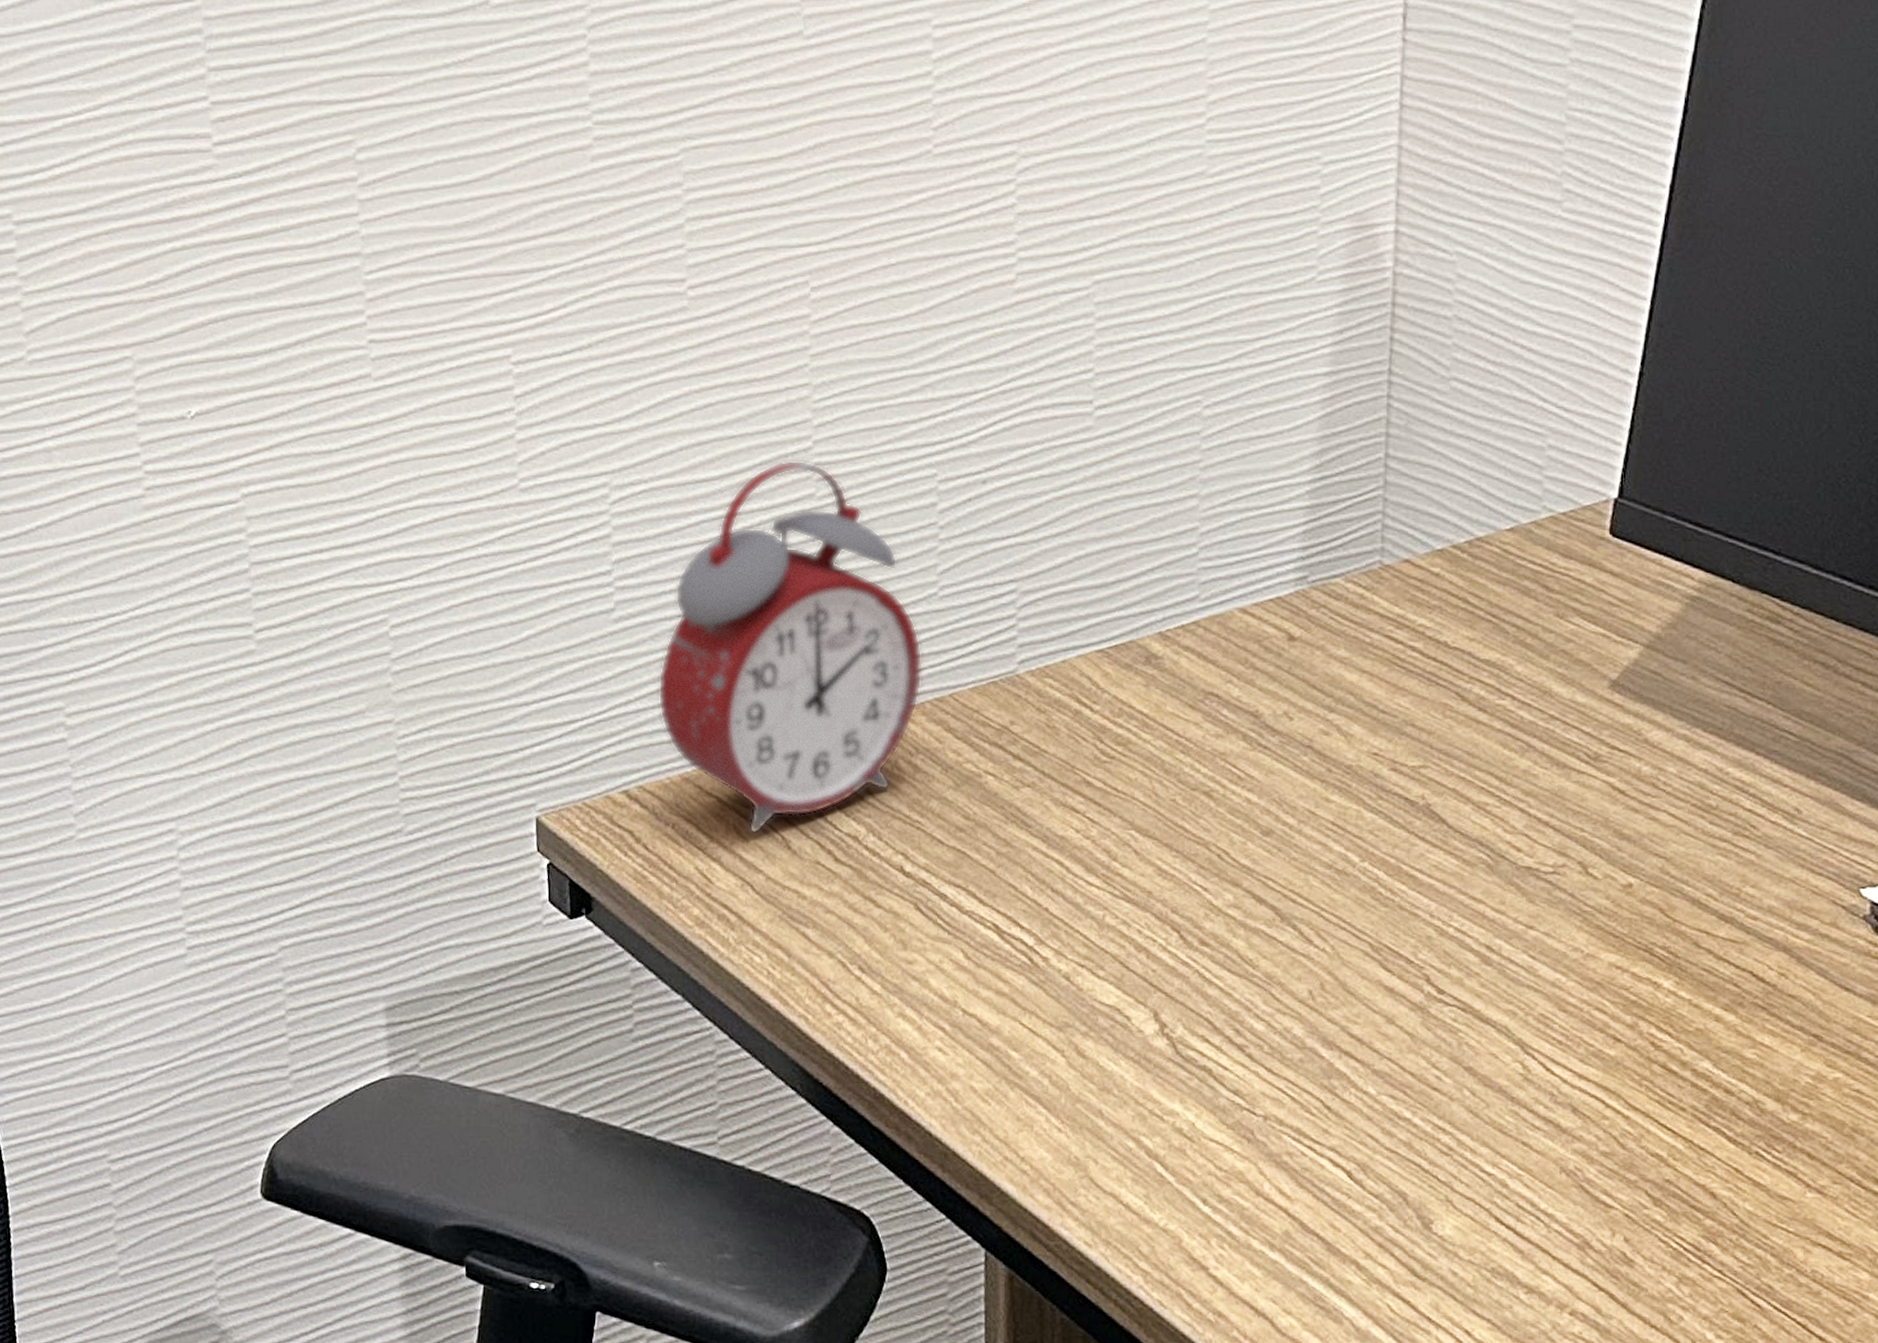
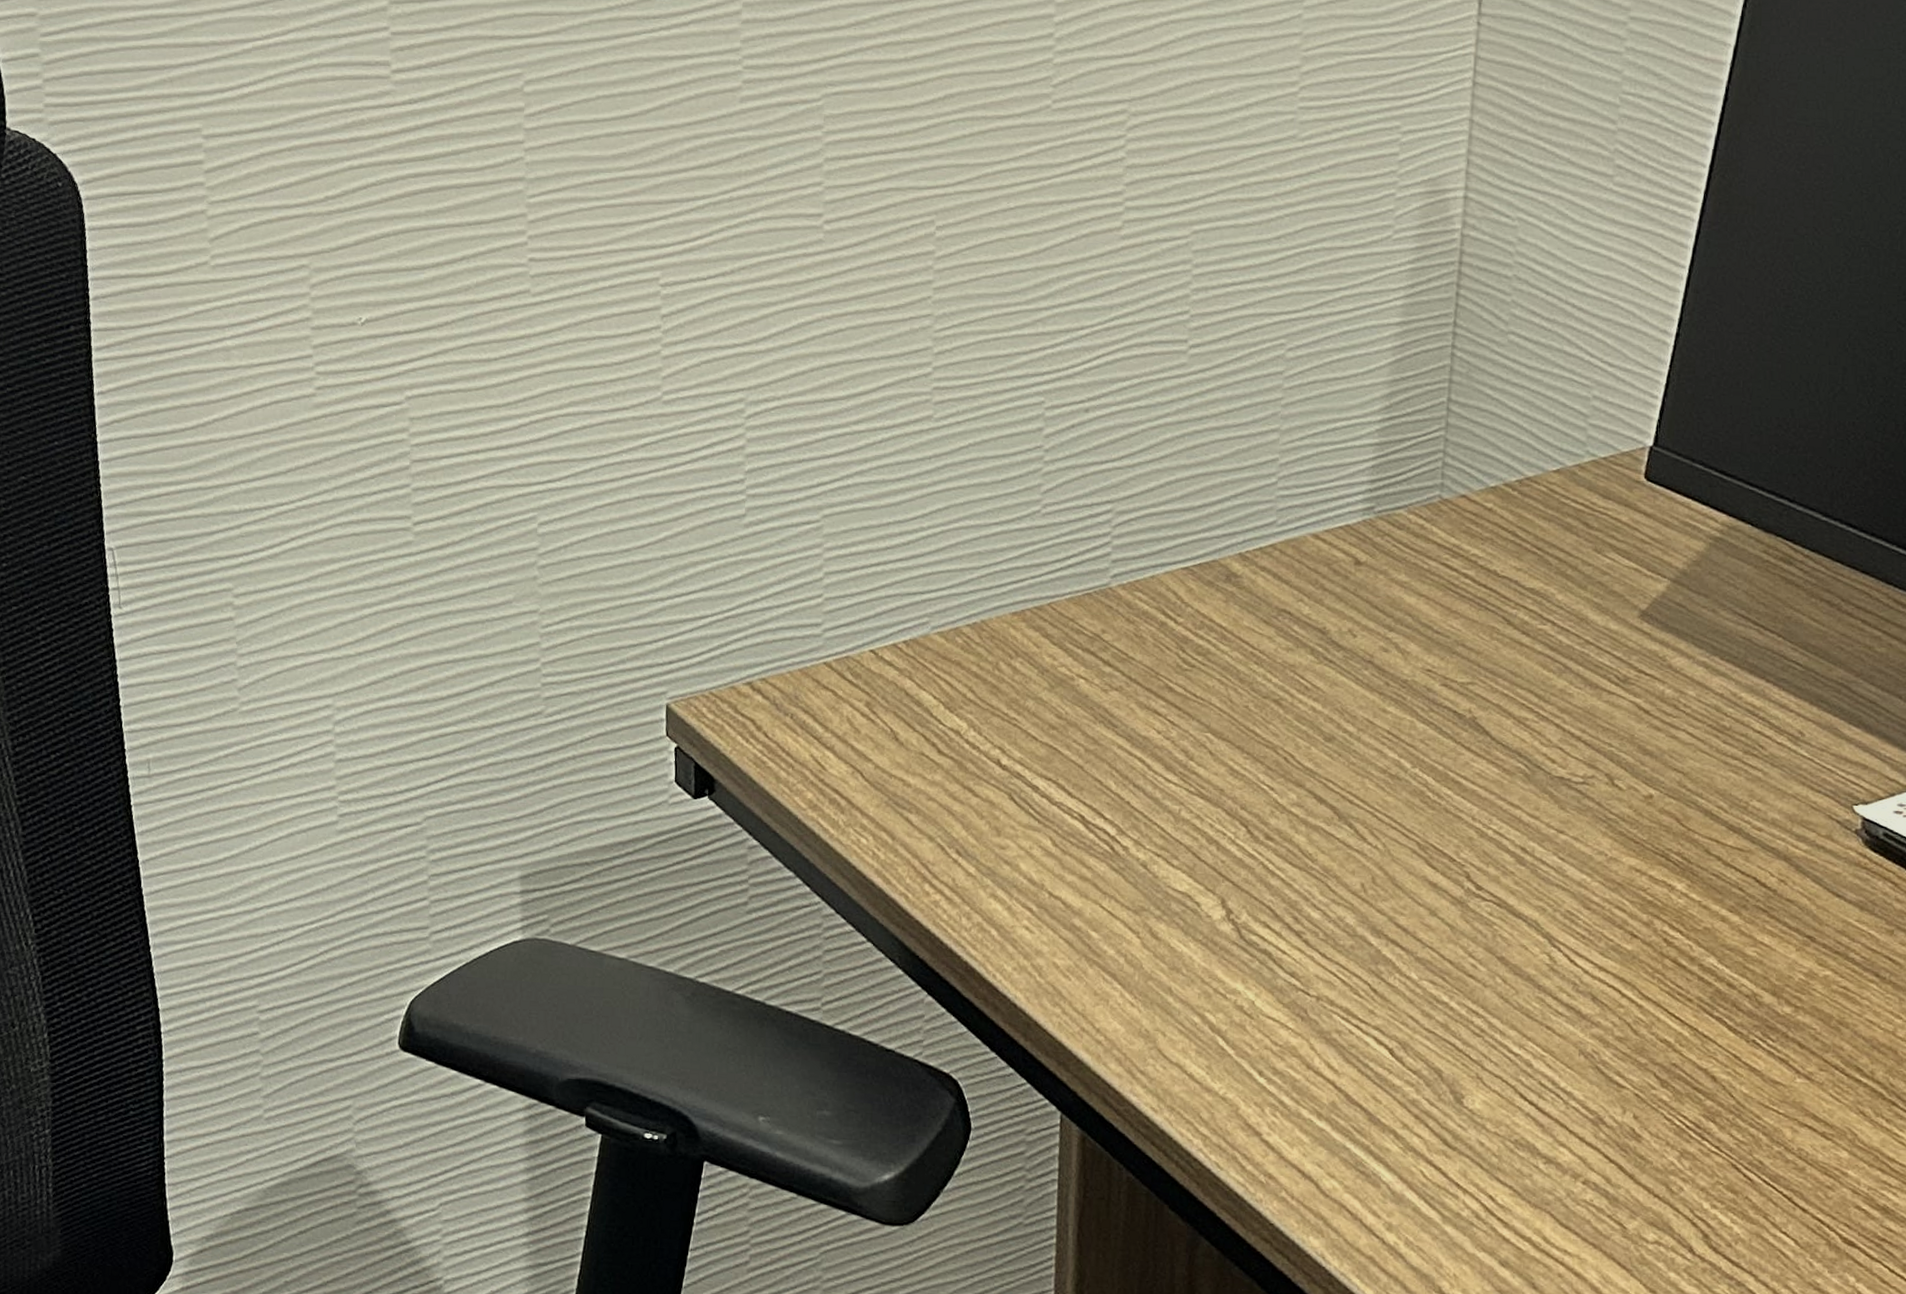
alarm clock: present [658,460,923,834] -> none [782,384,1025,726]

